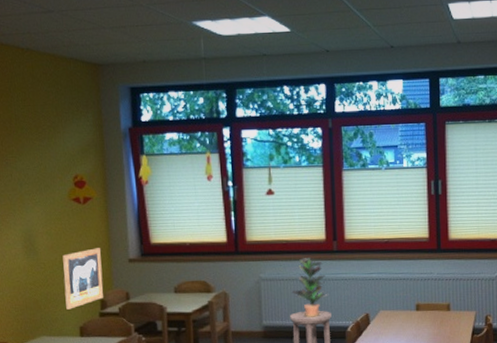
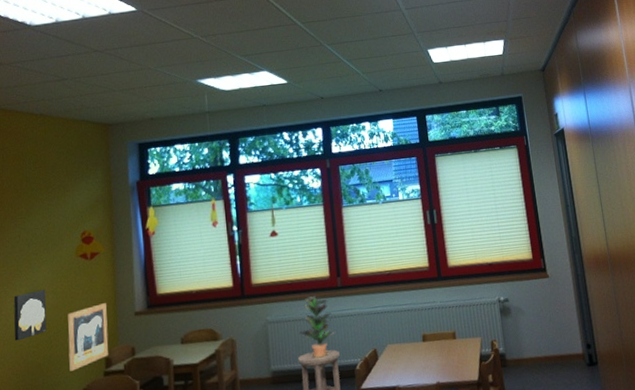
wall art: none [8,230,43,277] -> present [13,289,47,341]

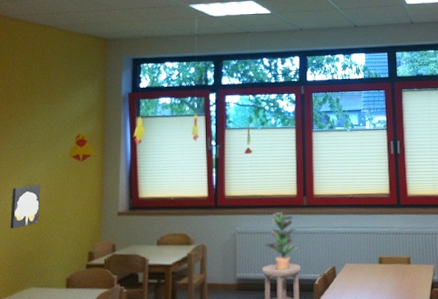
wall art: present [68,303,109,371] -> none [56,201,93,261]

